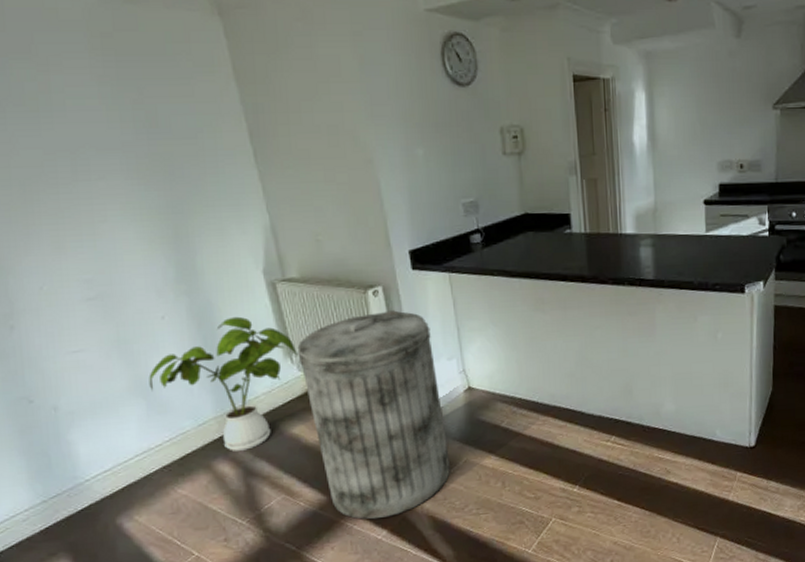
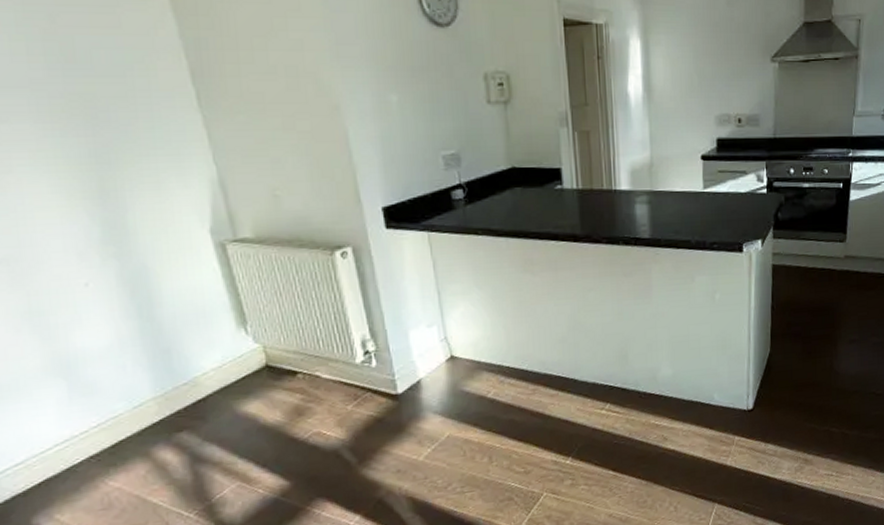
house plant: present [149,316,298,451] -> none [70,282,253,436]
trash can: present [297,310,451,520] -> none [252,273,432,505]

